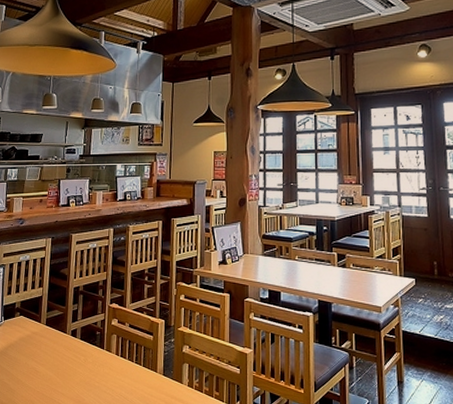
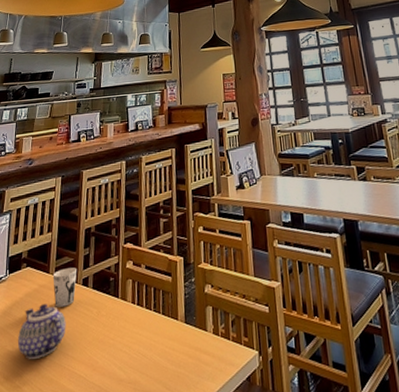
teapot: none [14,348,57,392] -> present [18,304,66,359]
cup: none [44,320,67,352] -> present [52,267,78,307]

